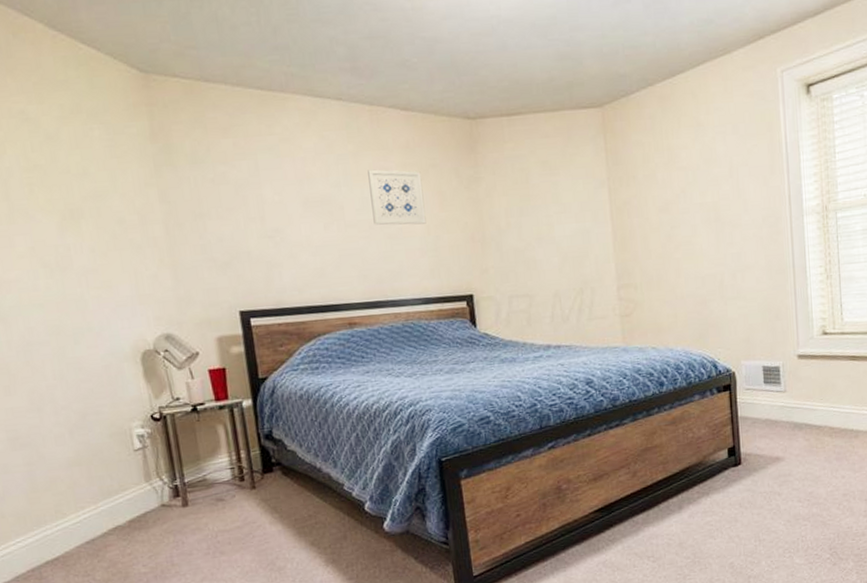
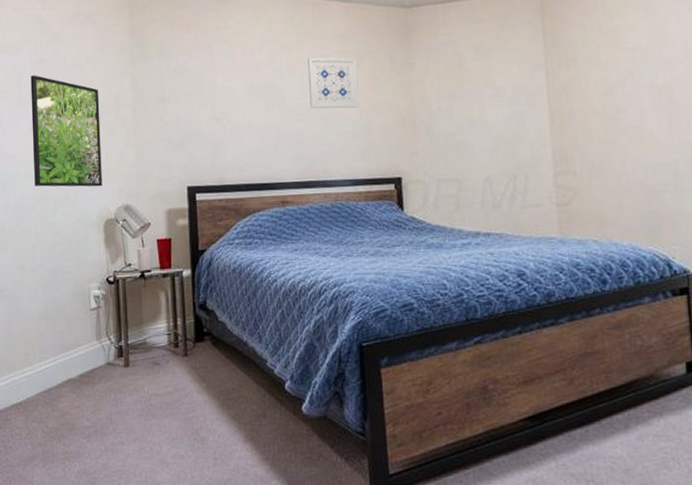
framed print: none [21,184,134,318] -> present [30,75,102,187]

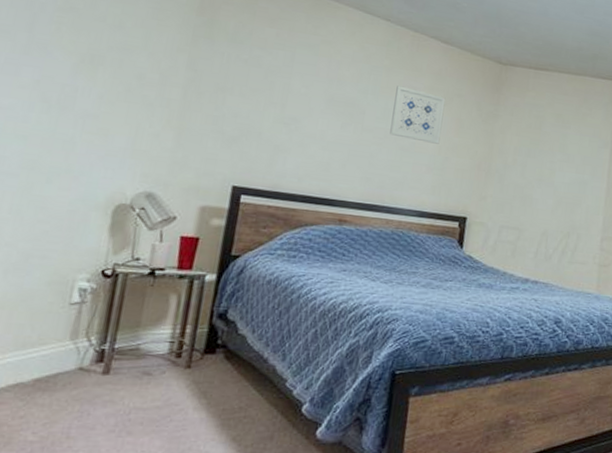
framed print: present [30,75,102,187] -> none [24,21,143,167]

